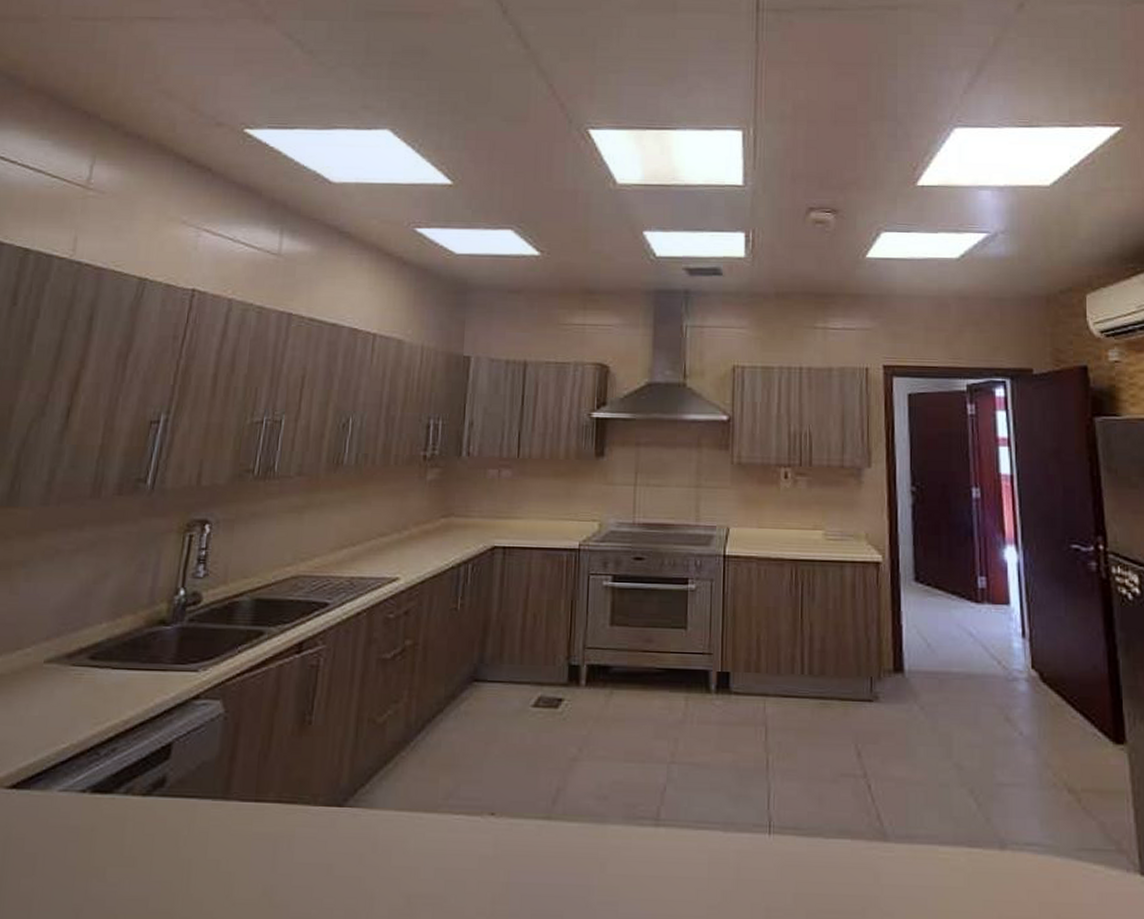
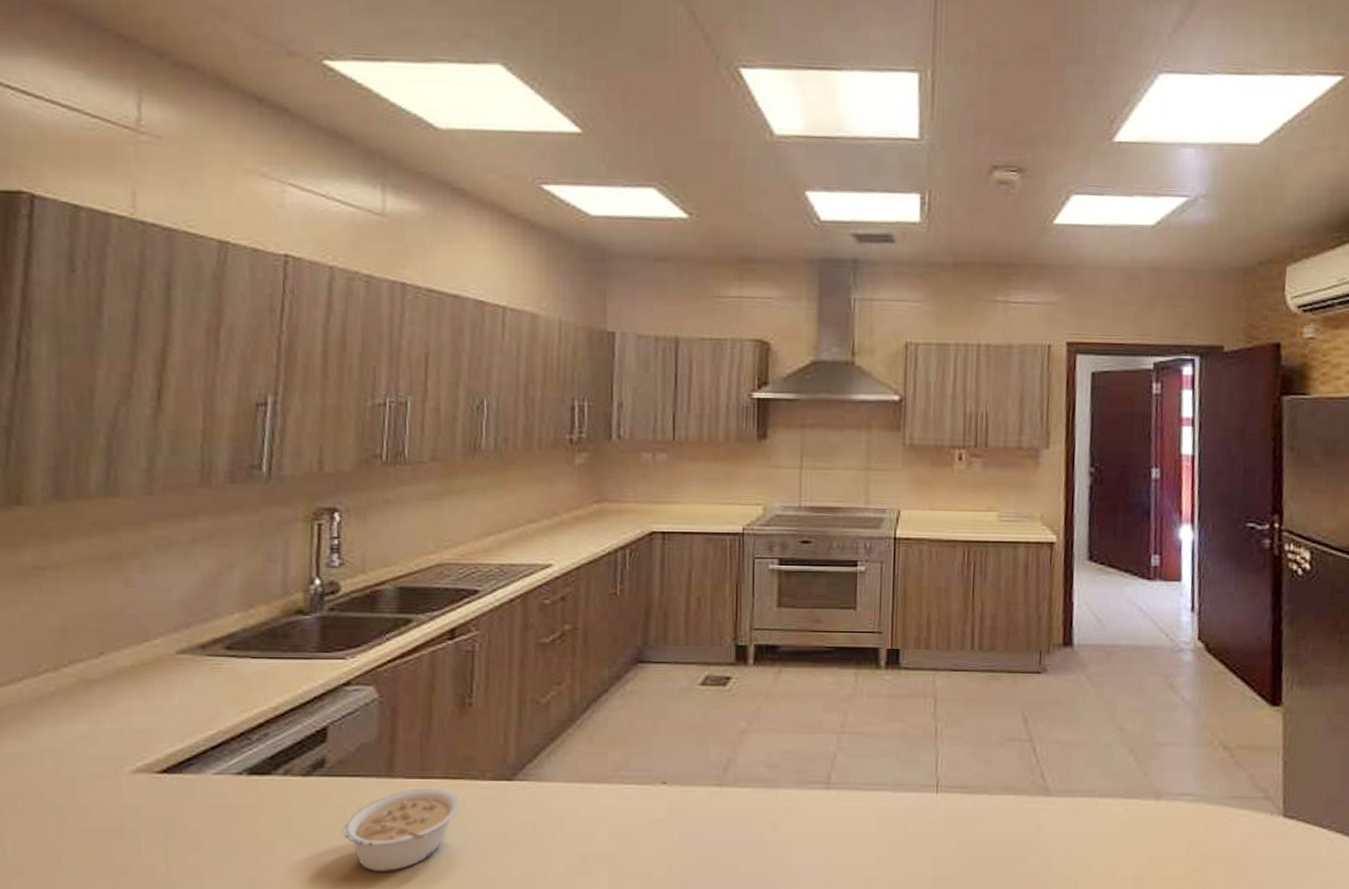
legume: none [173,811,292,906] -> present [342,787,462,871]

